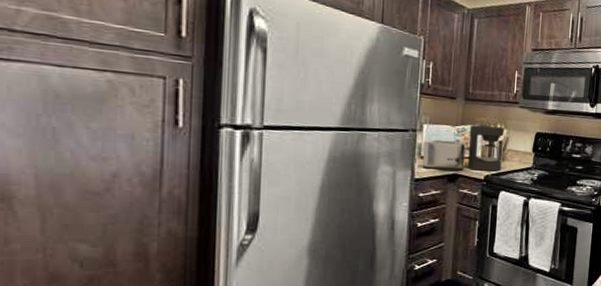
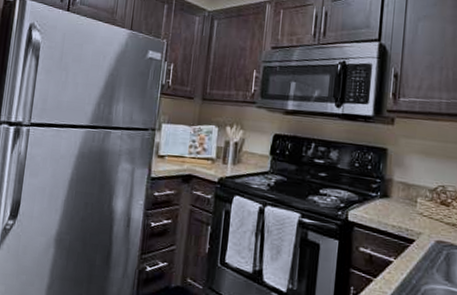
toaster: present [422,139,469,172] -> none [159,138,205,173]
coffee maker: present [467,124,504,172] -> none [201,124,241,174]

